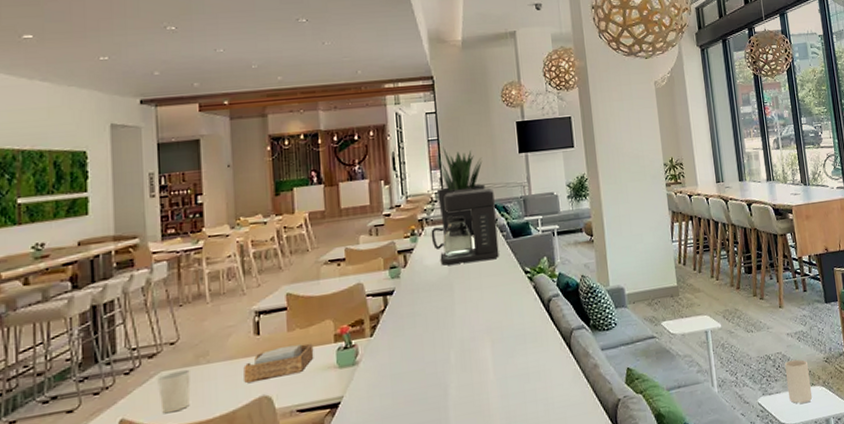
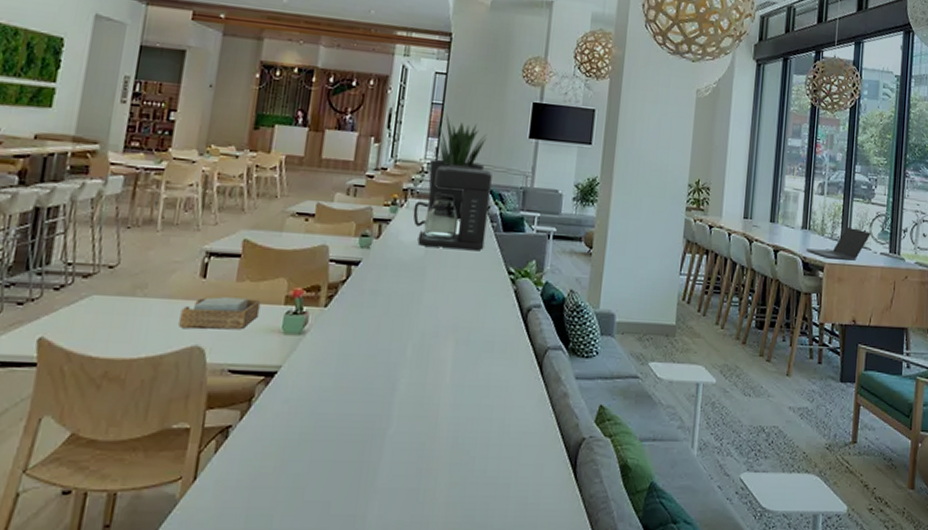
cup: present [157,369,191,414] -> none [85,297,124,343]
laptop: none [774,171,826,202] -> present [805,227,872,261]
cup: present [784,359,813,404] -> none [776,438,807,491]

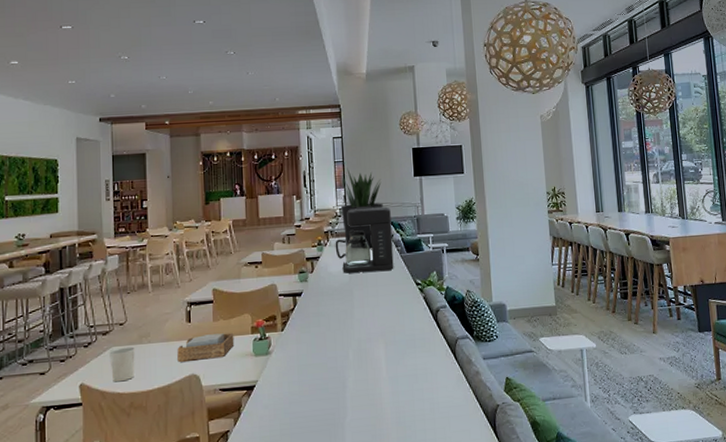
cup: none [85,297,124,343] -> present [109,347,135,382]
laptop: present [805,227,872,261] -> none [651,206,705,234]

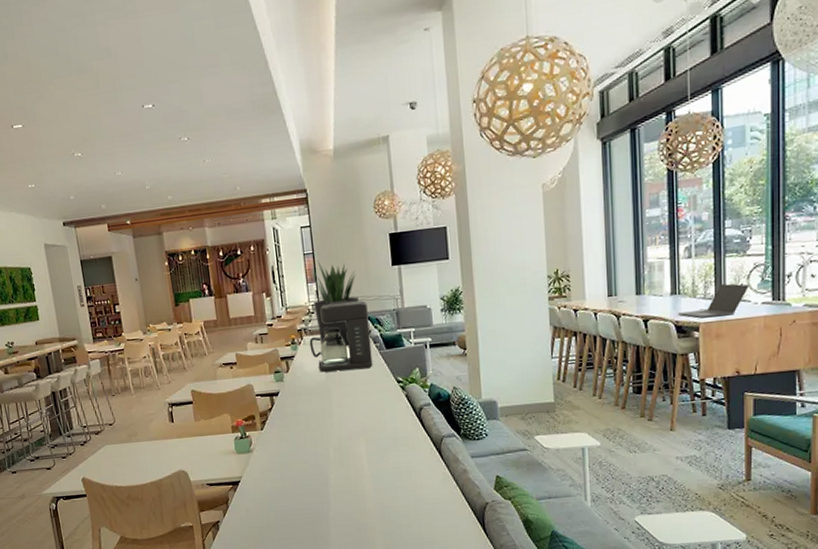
cup: present [109,347,135,382] -> none [103,445,128,477]
napkin holder: present [177,332,235,362] -> none [164,432,217,459]
laptop: none [651,206,705,234] -> present [677,283,750,319]

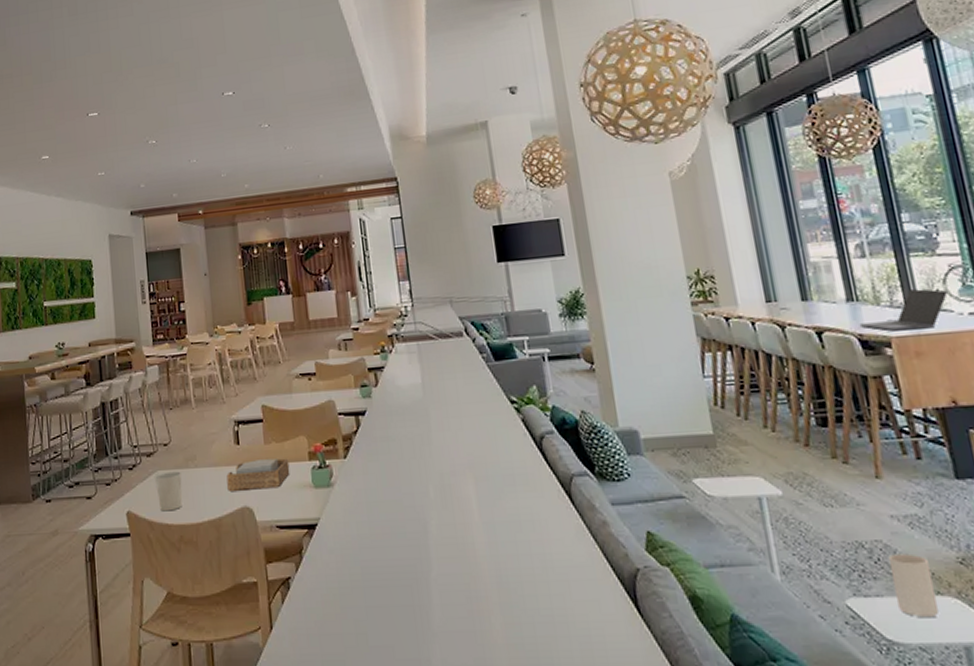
cup: none [103,445,128,477] -> present [155,471,183,512]
napkin holder: none [164,432,217,459] -> present [226,458,290,491]
coffee maker: present [309,300,373,372] -> none [402,302,480,388]
planter: present [313,260,359,345] -> none [405,255,460,355]
cup: none [669,483,699,527] -> present [887,553,940,618]

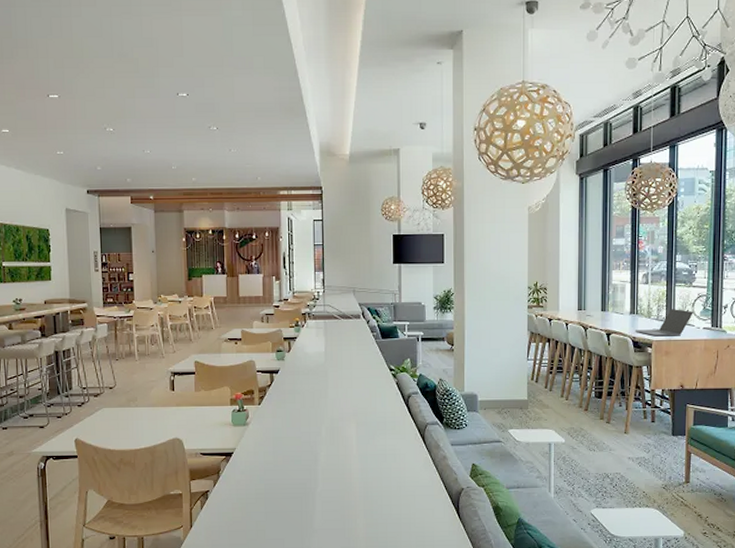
cup: present [155,471,183,512] -> none [101,409,124,440]
napkin holder: present [226,458,290,491] -> none [162,403,215,426]
cup: present [887,553,940,618] -> none [621,481,646,521]

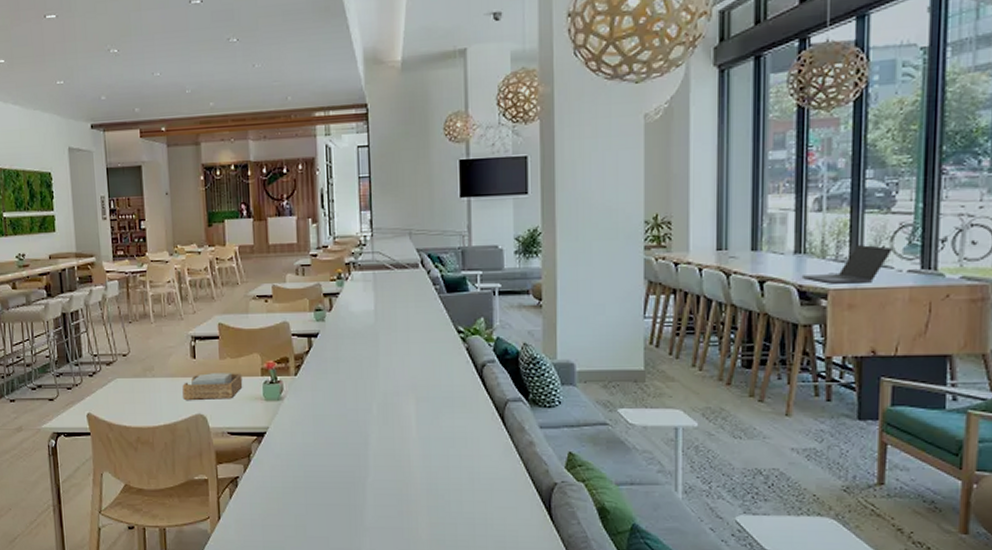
napkin holder: none [162,403,215,426] -> present [182,373,243,400]

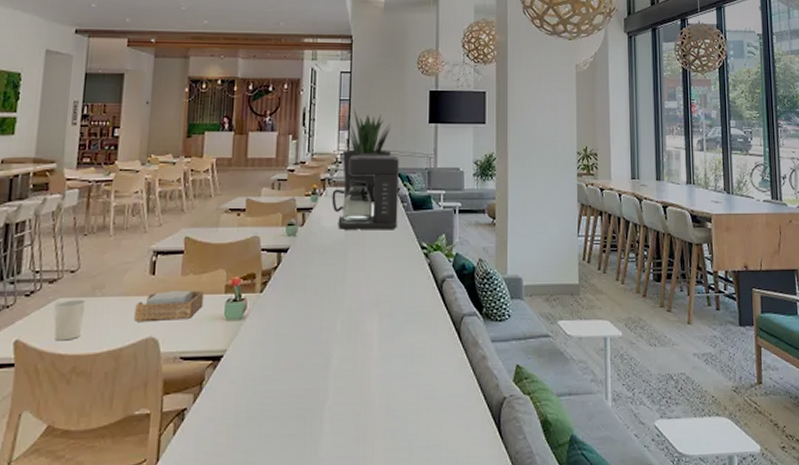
cup: none [114,380,140,415] -> present [53,299,85,341]
coffee maker: none [358,234,430,314] -> present [331,155,399,229]
planter: none [365,185,419,285] -> present [342,107,392,202]
laptop: present [801,245,894,284] -> none [692,179,753,210]

